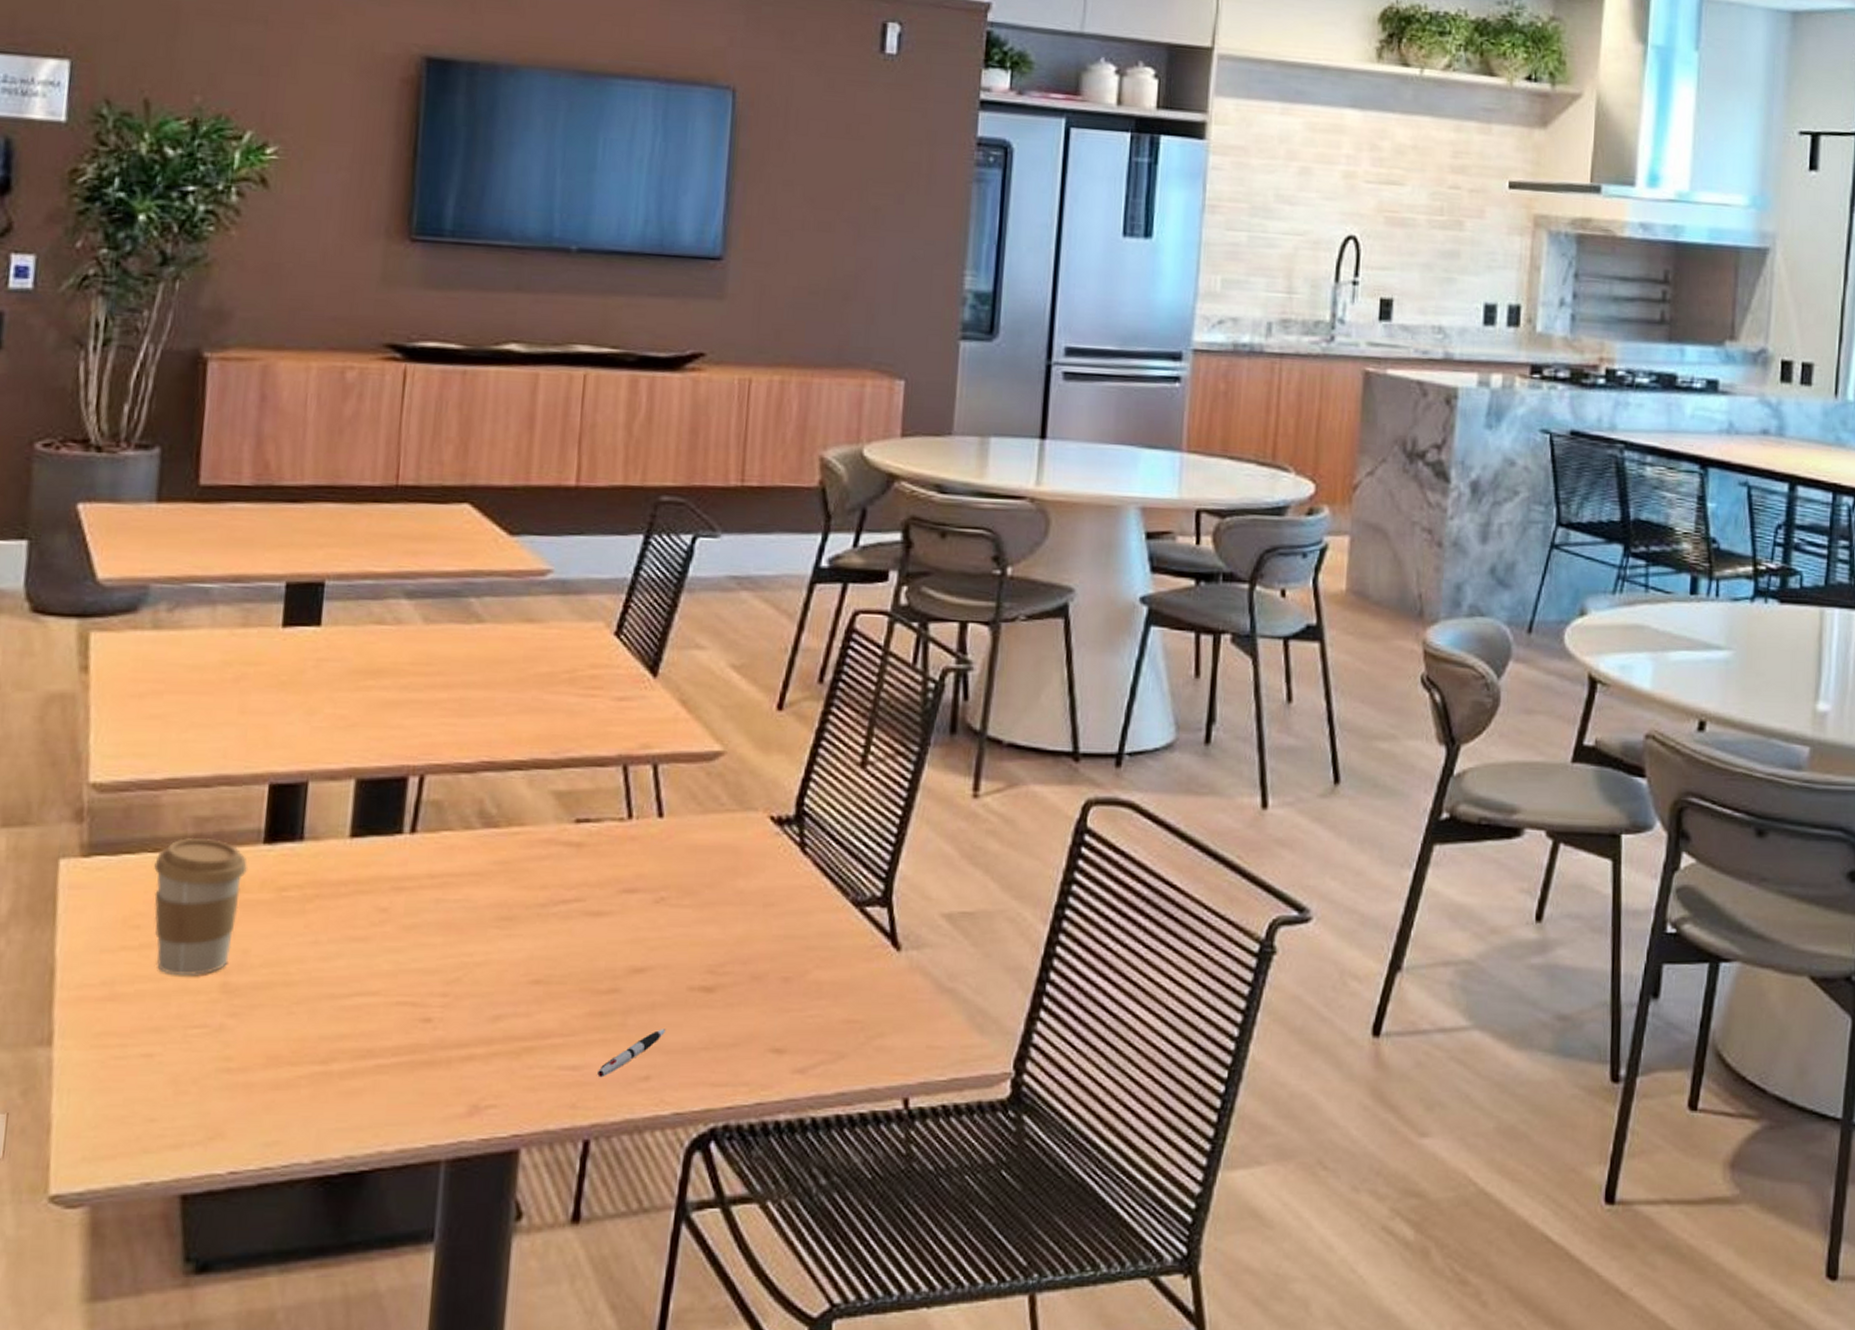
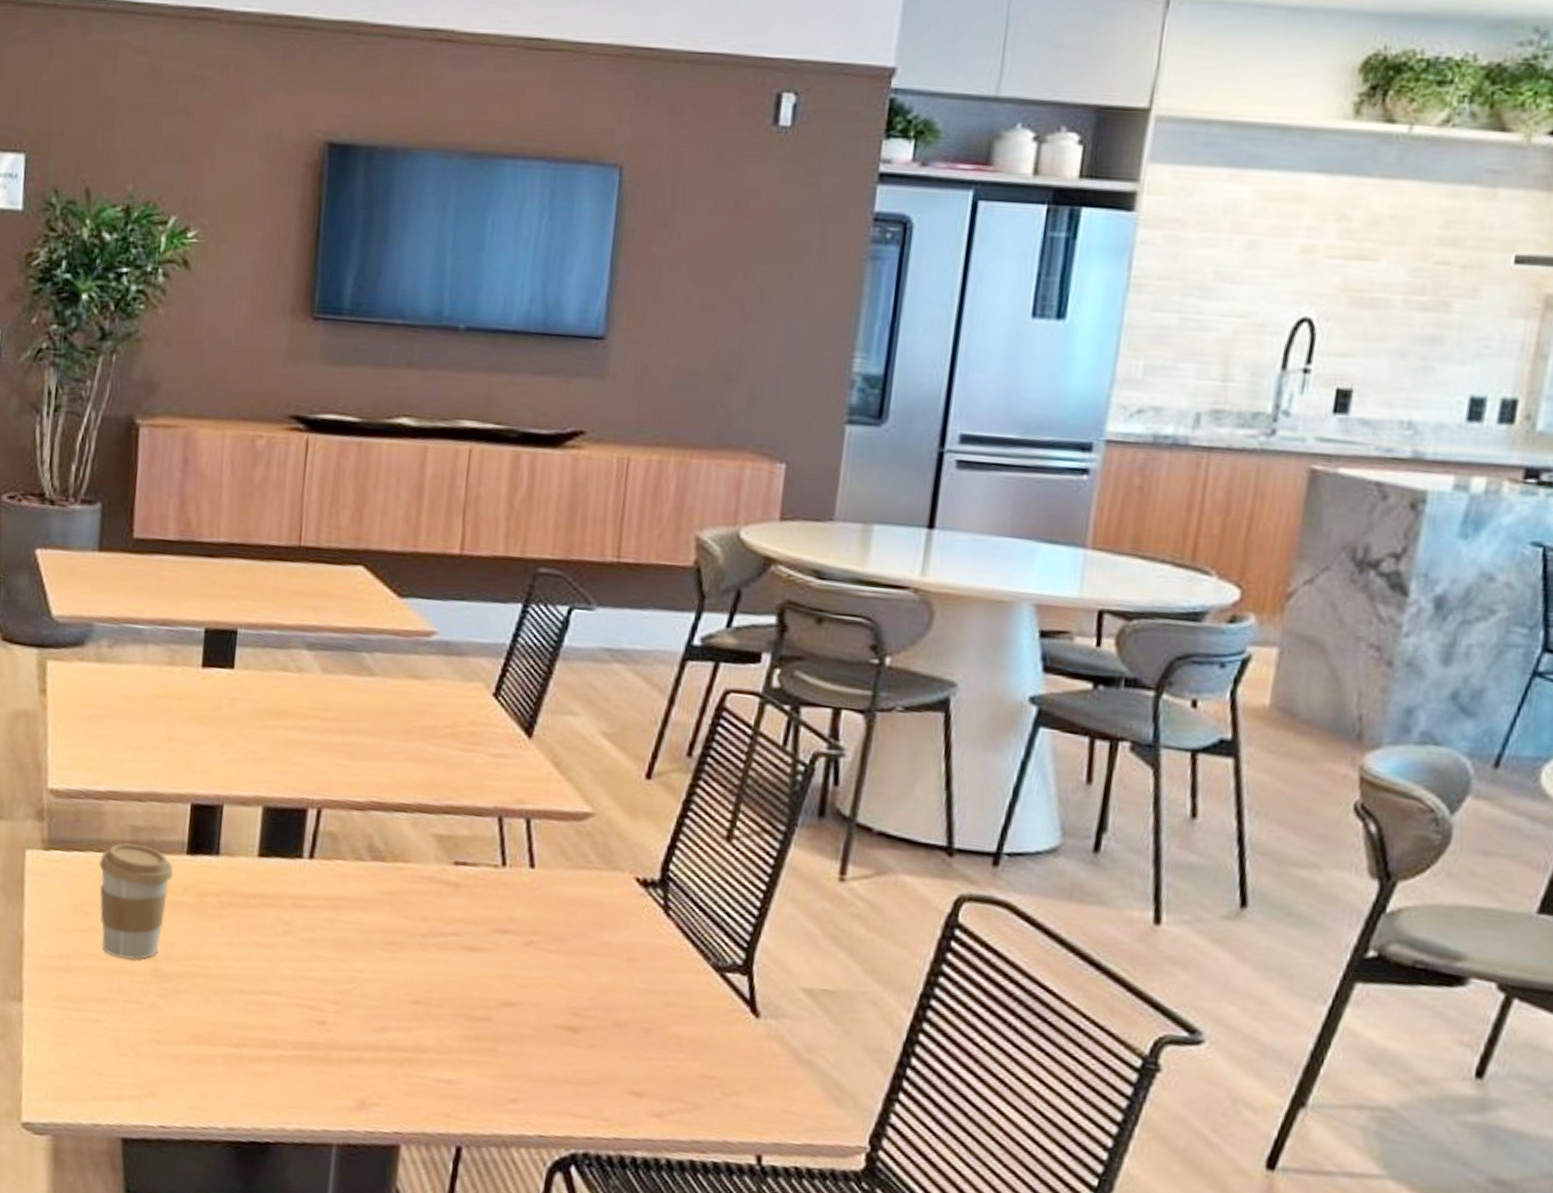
pen: present [597,1029,667,1078] -> none [470,1059,533,1094]

